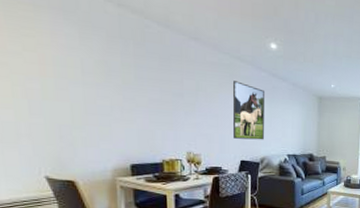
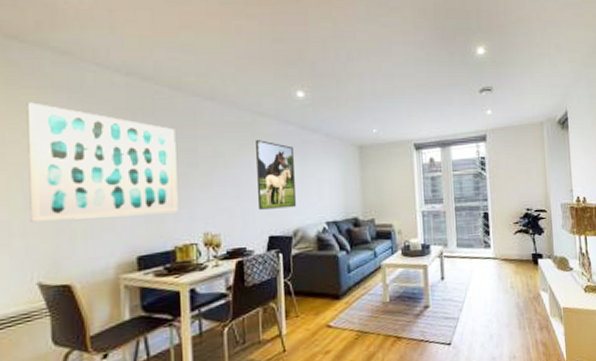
wall art: none [25,18,166,133] -> present [26,102,178,222]

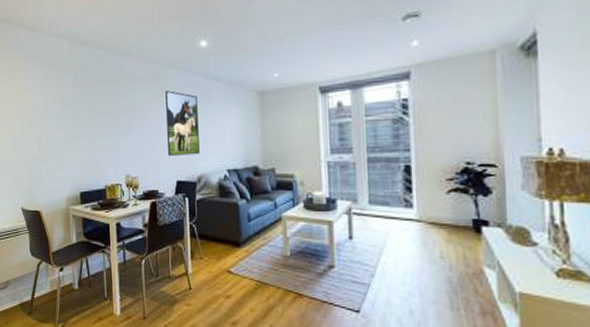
wall art: present [26,102,178,222] -> none [11,69,107,161]

